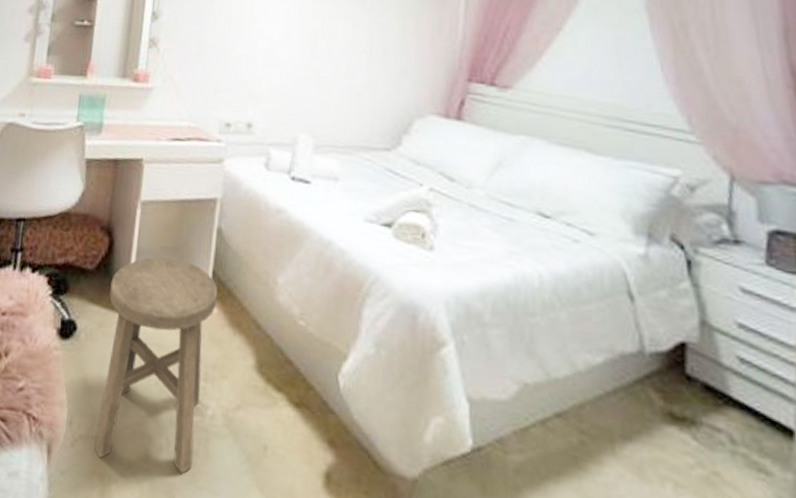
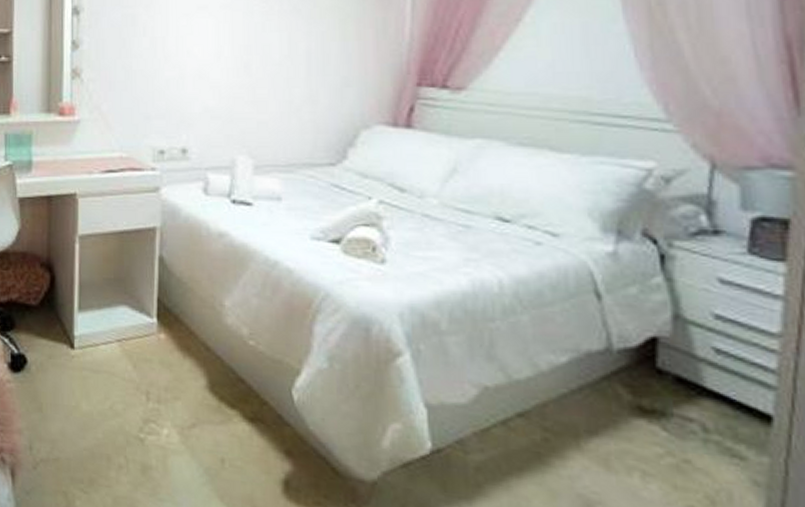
stool: present [94,257,218,475] -> none [56,288,165,489]

